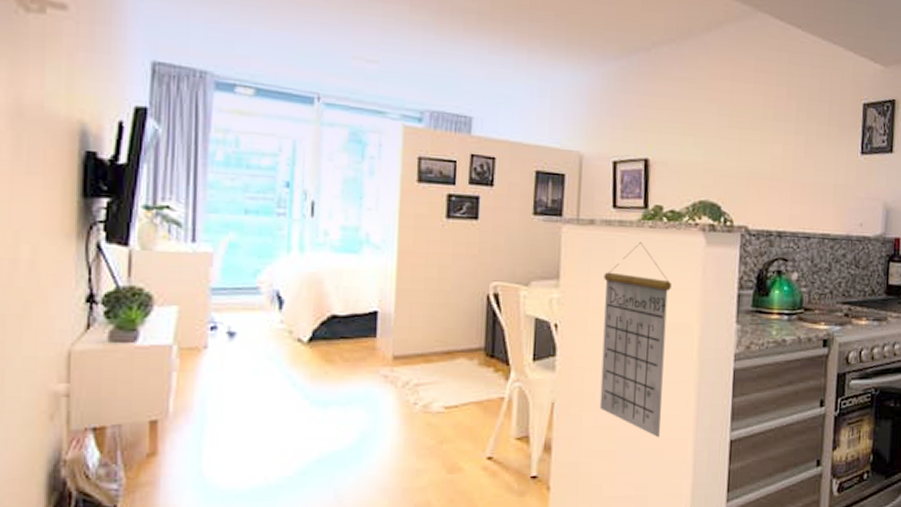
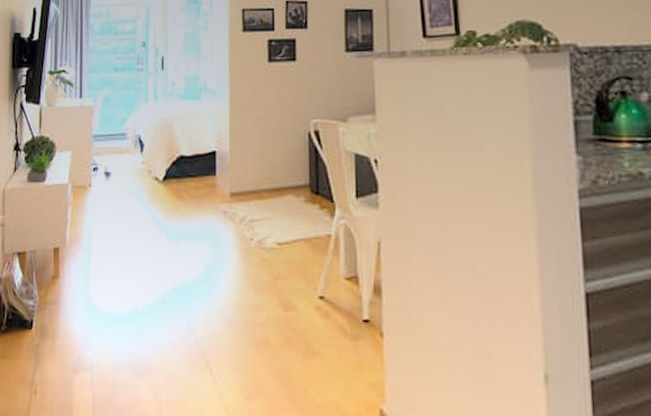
calendar: present [599,242,671,438] -> none [420,71,498,286]

